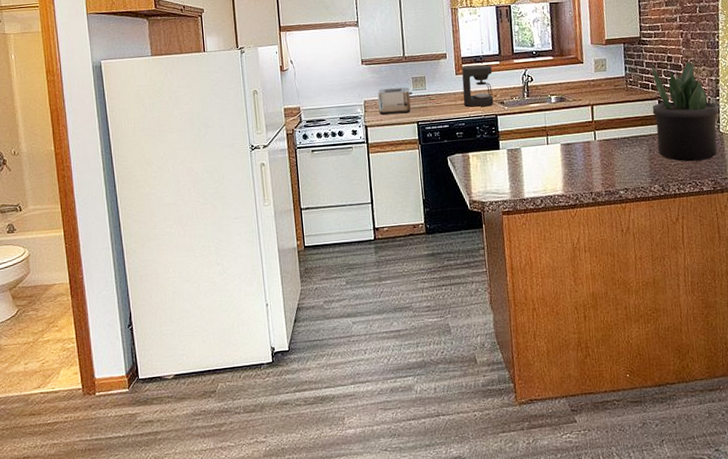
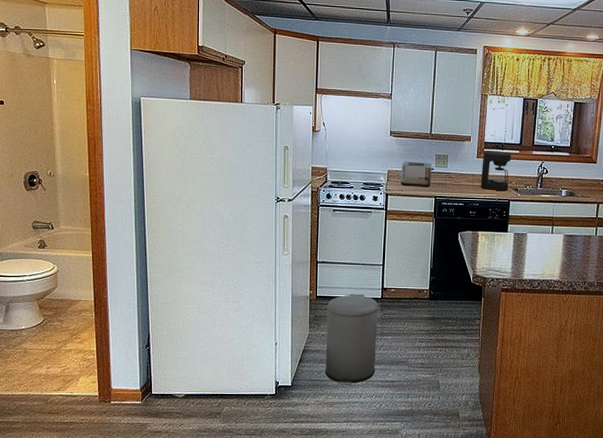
pedal bin: none [317,237,378,342] -> present [325,293,379,385]

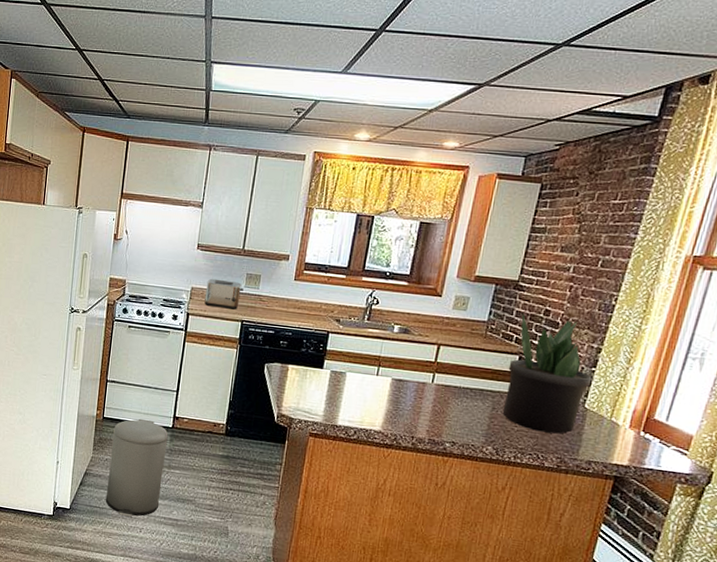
coffee maker: present [480,151,512,191] -> none [295,273,336,322]

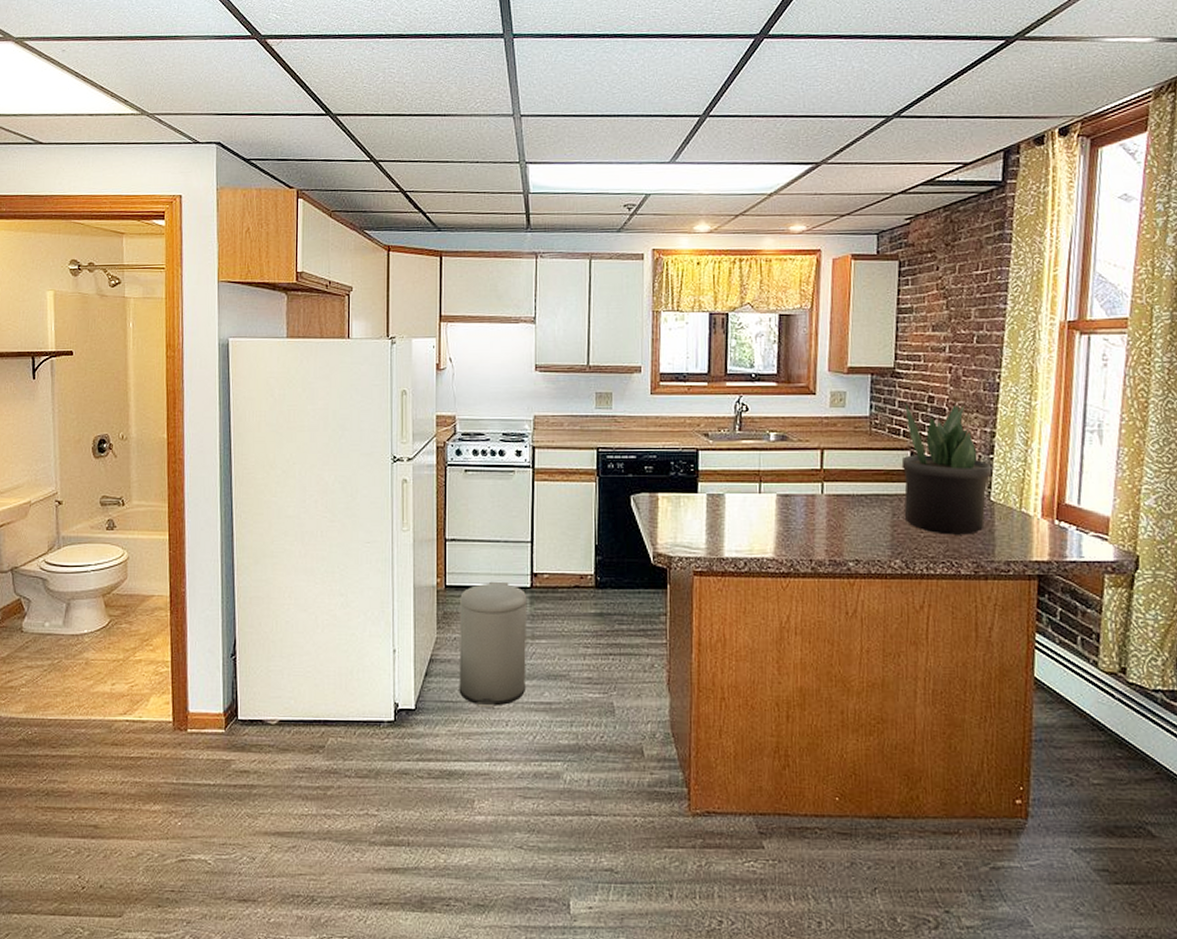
toaster: present [204,278,243,310] -> none [551,402,594,436]

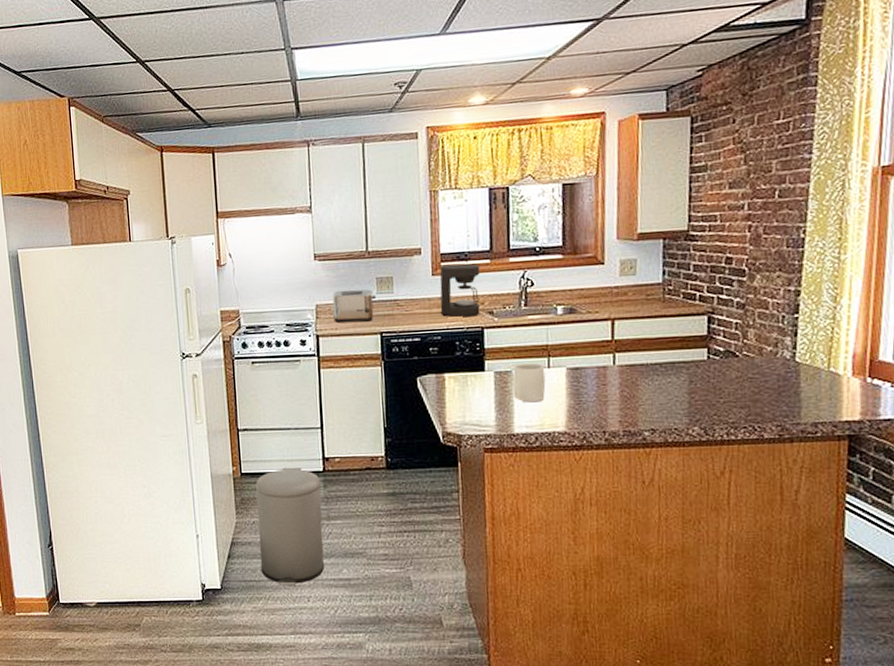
toaster: none [551,402,594,436] -> present [332,289,376,323]
coffee maker: none [657,384,698,438] -> present [440,263,480,318]
mug: none [724,488,757,527] -> present [512,363,546,403]
planter: present [901,402,992,535] -> none [698,264,797,399]

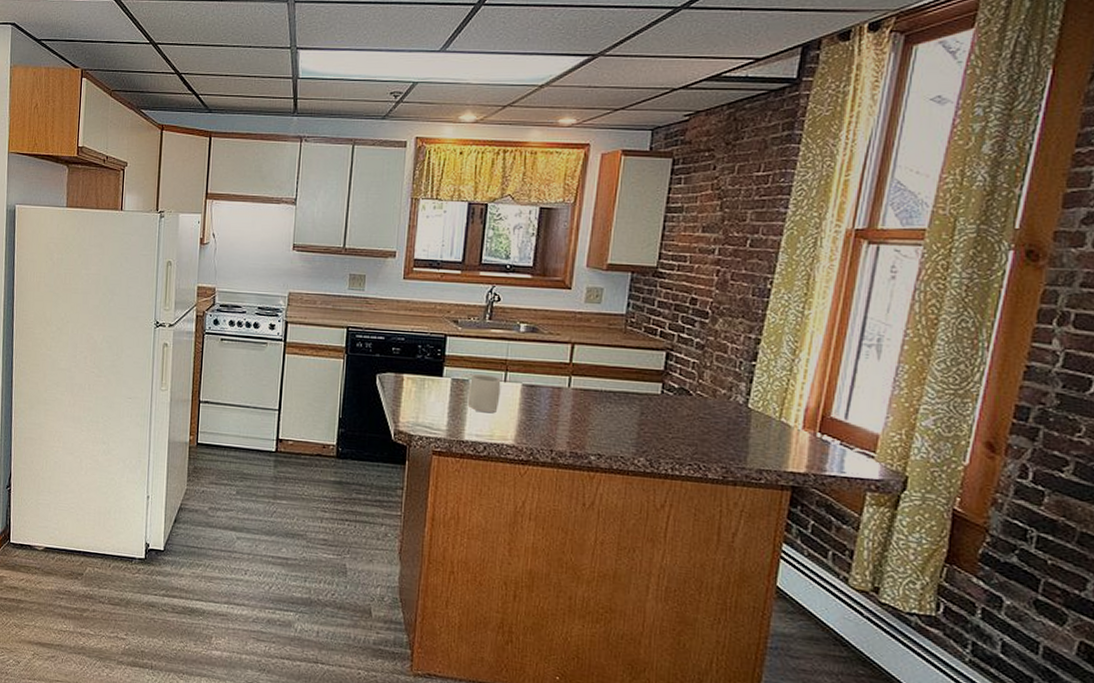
pedal bin: present [256,467,324,585] -> none [204,442,272,557]
toaster: present [332,289,376,323] -> none [304,281,347,315]
coffee maker: present [440,263,480,318] -> none [407,270,451,323]

